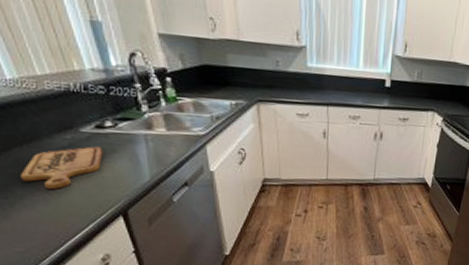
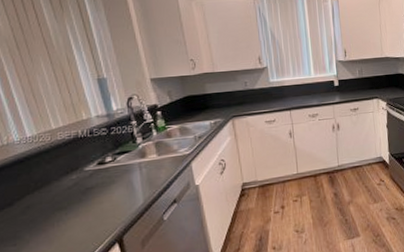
cutting board: present [20,146,103,189] -> none [29,181,103,229]

